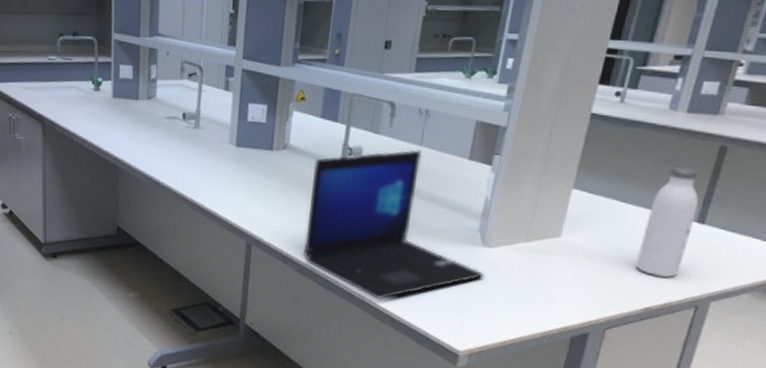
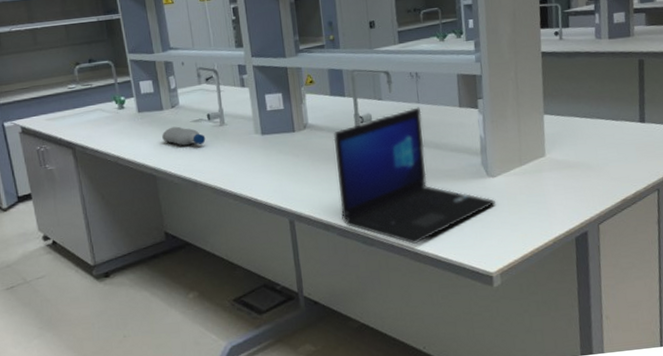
bottle: none [132,119,177,145] -> present [162,126,206,146]
water bottle: present [636,167,699,278] -> none [604,81,639,172]

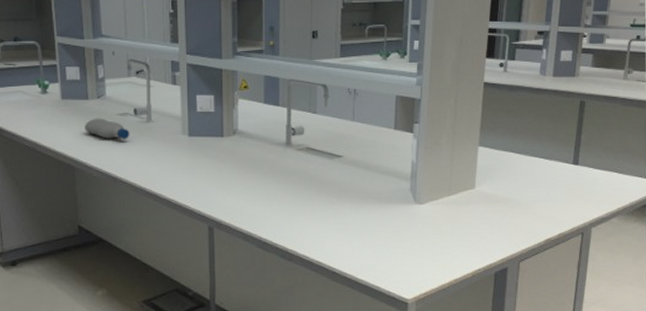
laptop: present [333,107,496,245] -> none [261,125,419,264]

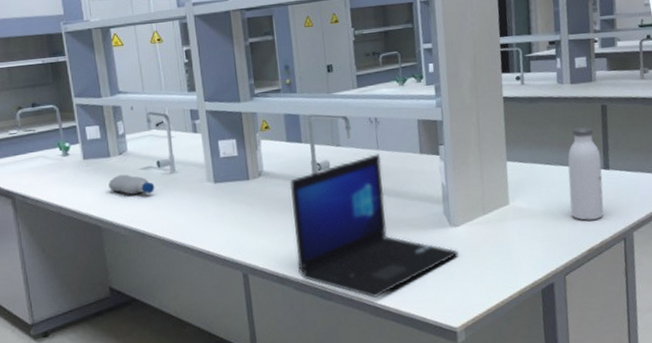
laptop: none [261,125,419,264] -> present [290,154,459,298]
water bottle: none [533,121,571,212] -> present [567,127,604,221]

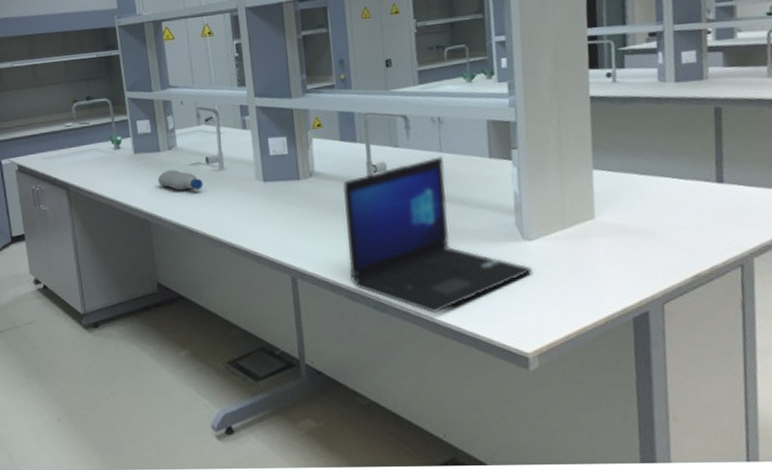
water bottle: present [567,127,604,221] -> none [669,132,716,242]

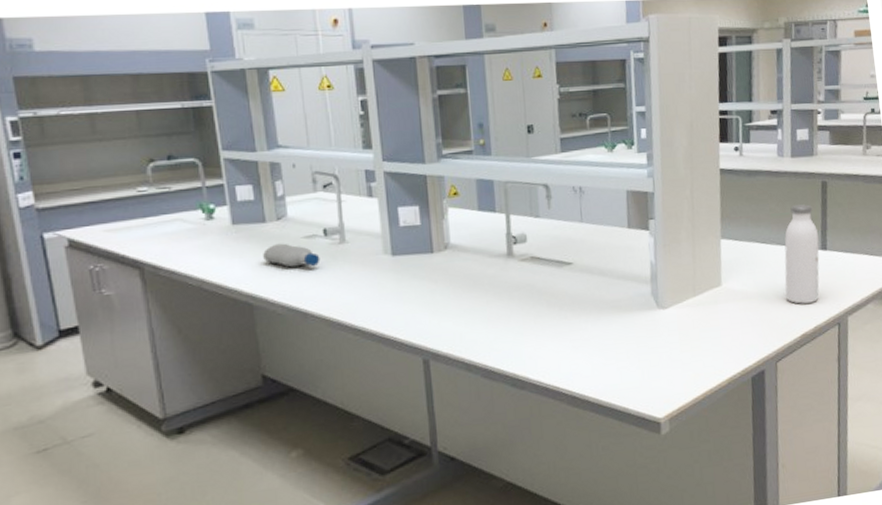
laptop: present [342,156,533,314] -> none [480,227,666,387]
water bottle: none [669,132,716,242] -> present [784,204,820,304]

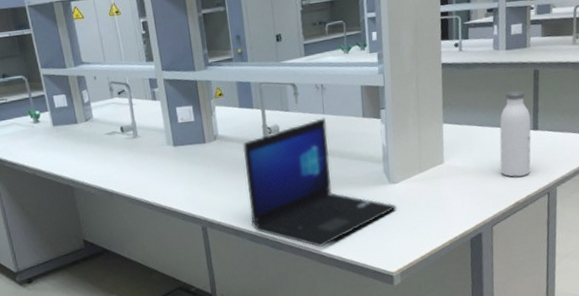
bottle: present [263,243,321,268] -> none [77,139,120,158]
laptop: none [480,227,666,387] -> present [243,118,397,248]

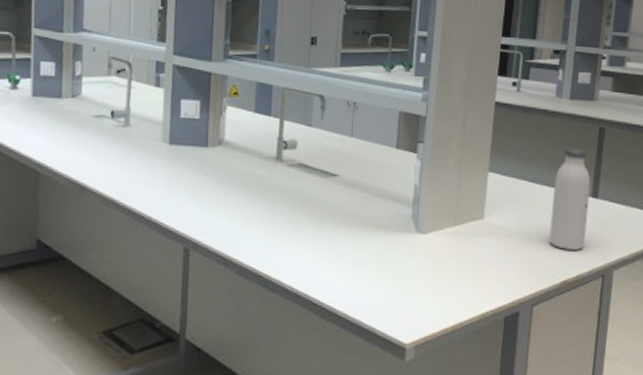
laptop: present [243,118,397,248] -> none [243,141,421,298]

